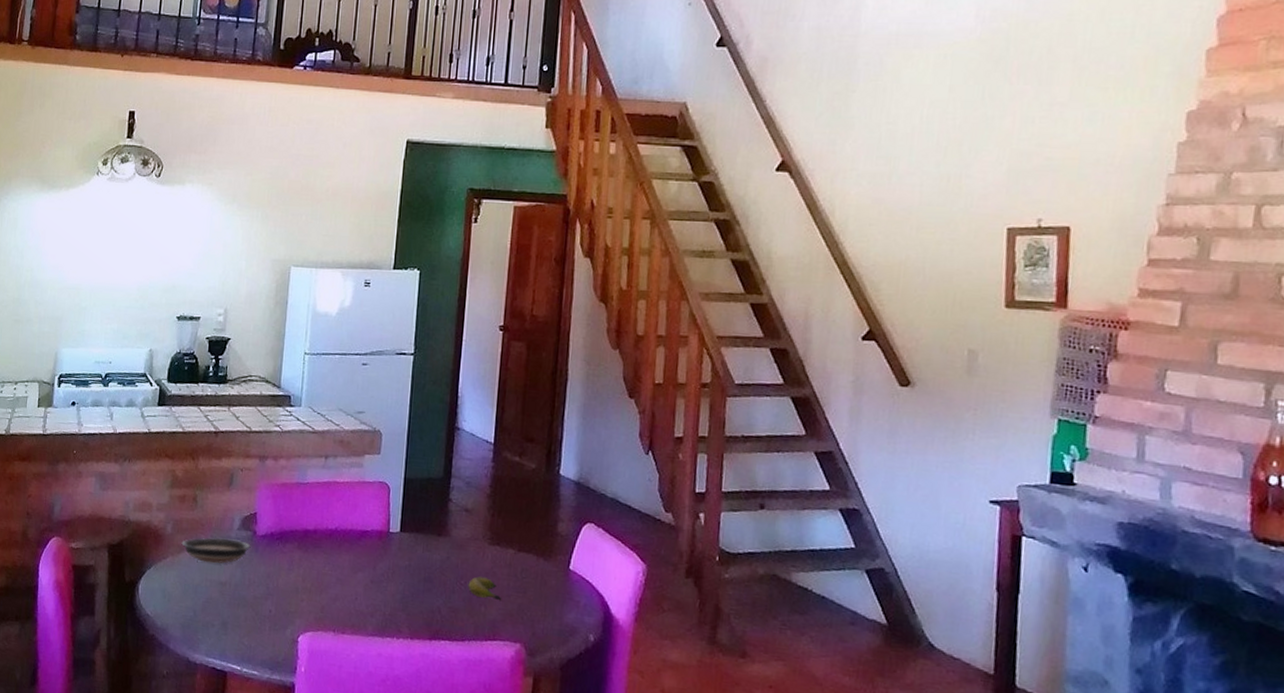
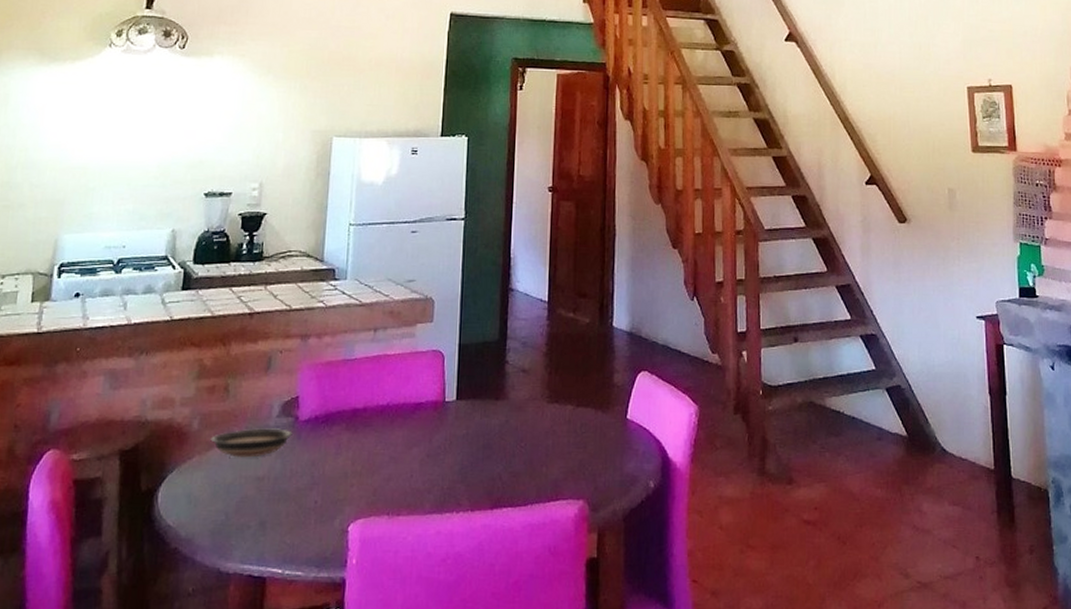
banana: present [468,576,502,601] -> none [528,437,563,459]

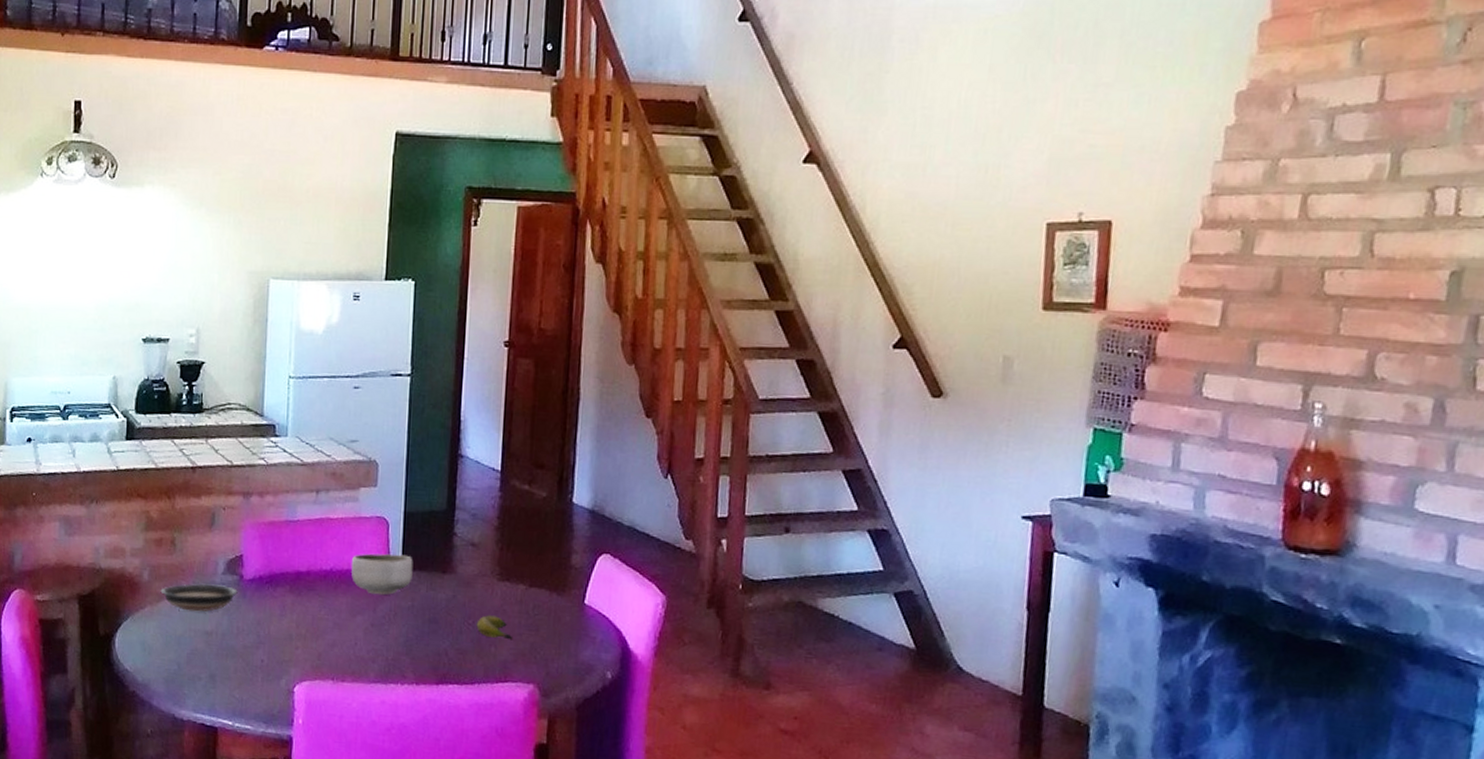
bowl: none [407,384,468,426] -> present [351,553,413,595]
banana: none [528,437,563,459] -> present [476,615,513,640]

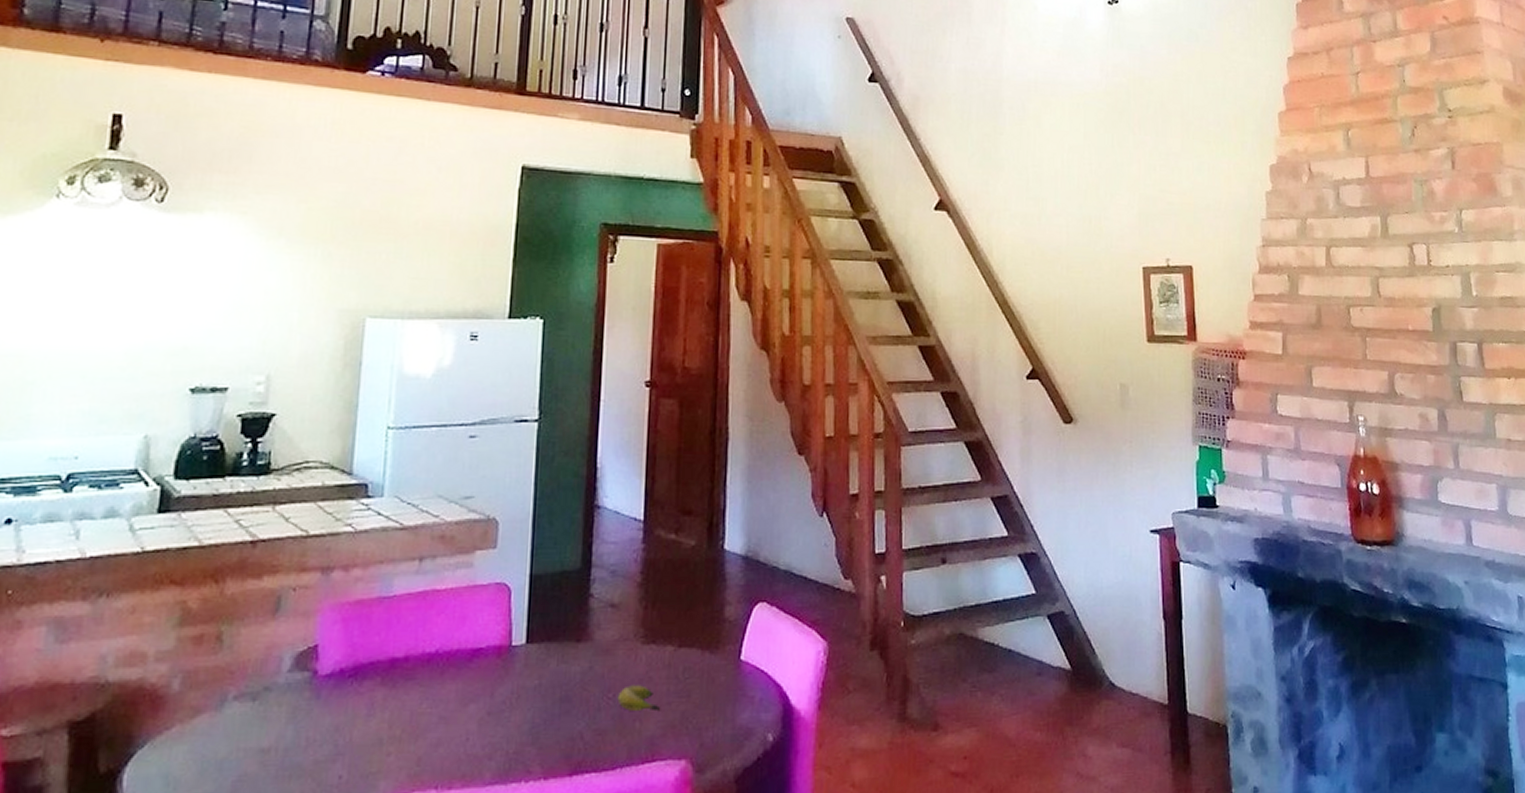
saucer: present [160,584,238,612] -> none [196,686,309,725]
bowl: present [351,553,413,595] -> none [462,625,541,677]

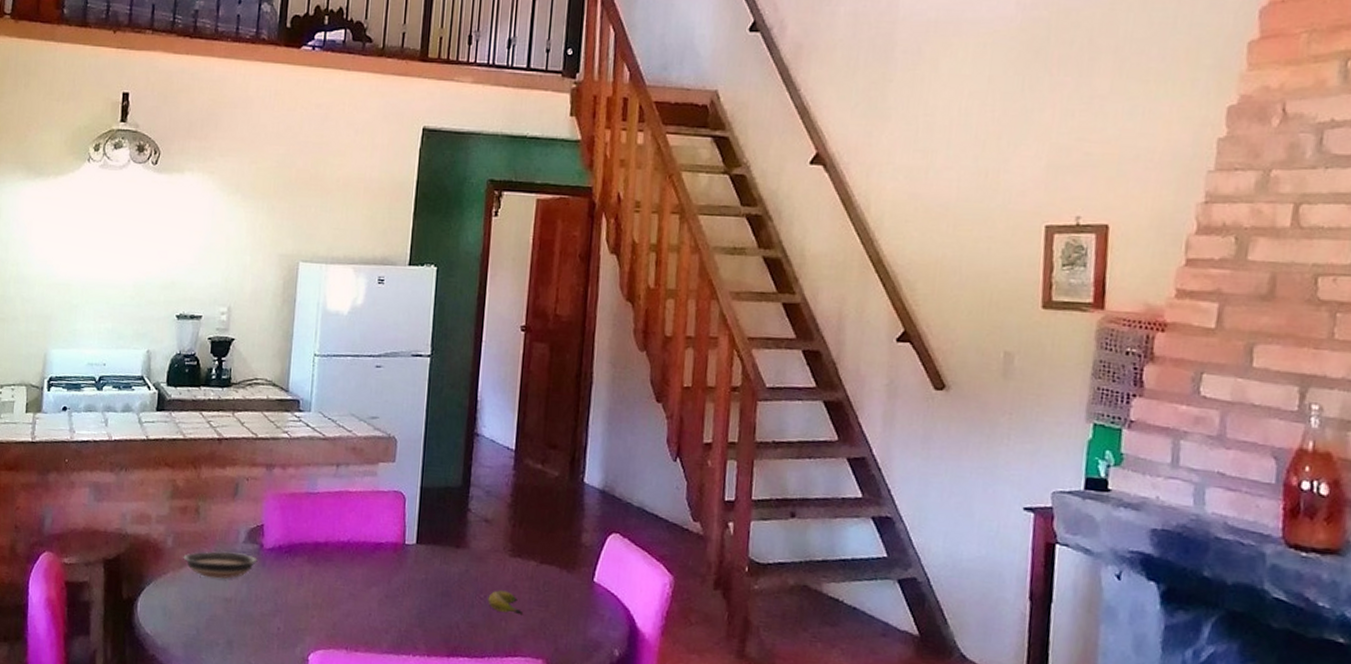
saucer: none [196,686,309,725] -> present [183,551,258,579]

